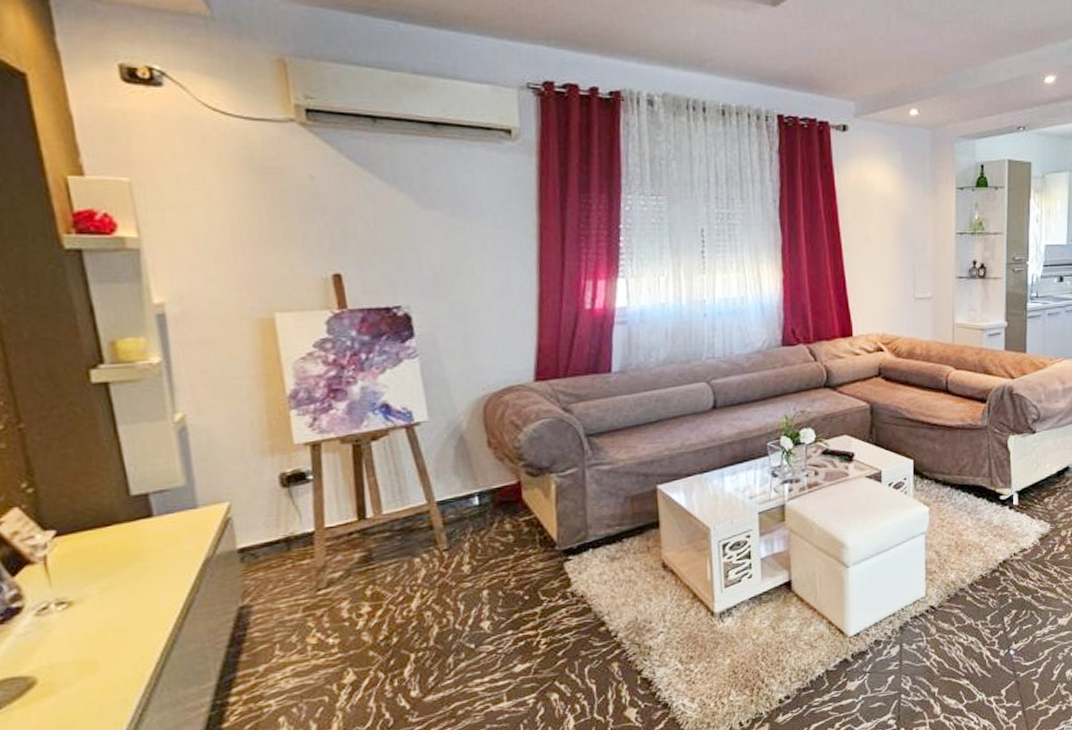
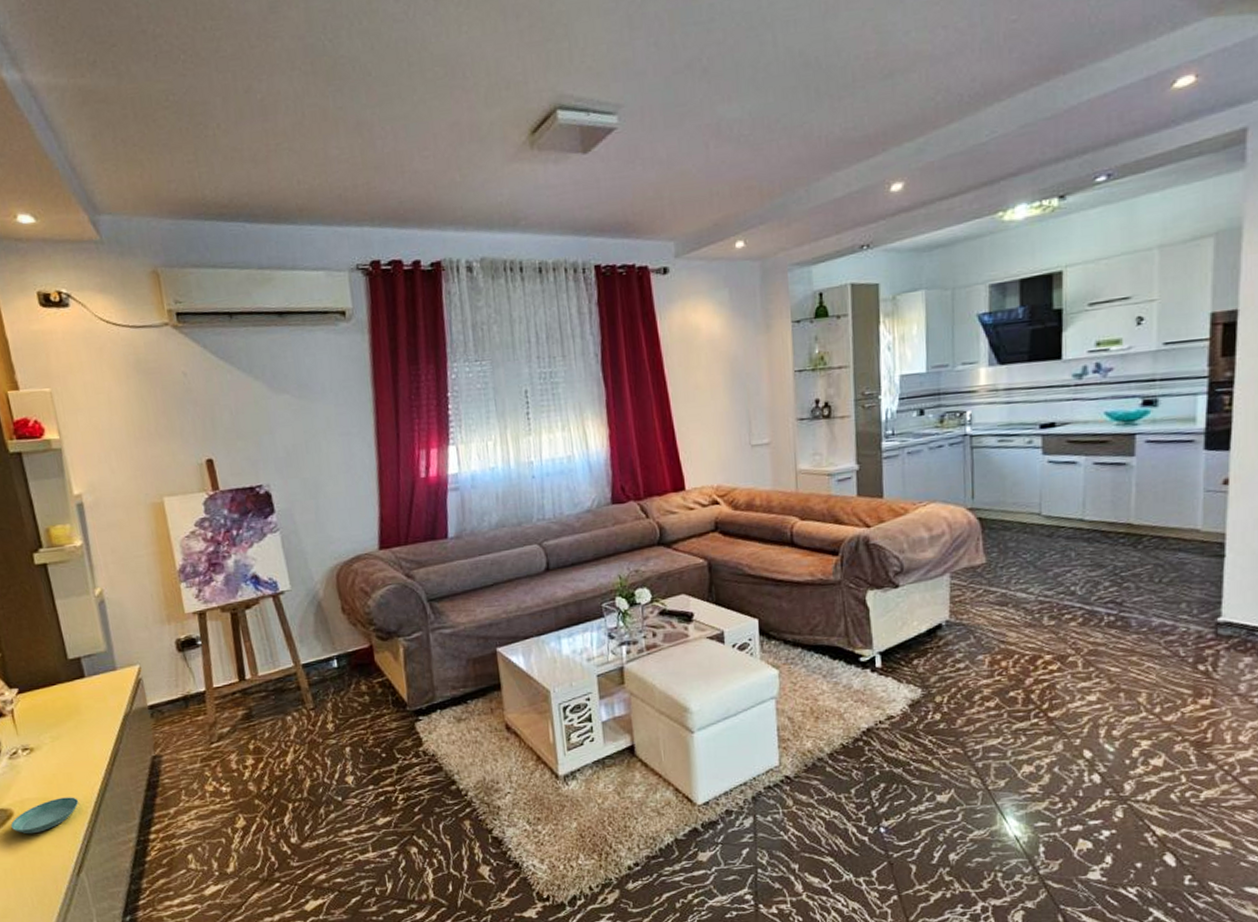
saucer: none [32,658,134,706] -> present [10,797,79,834]

